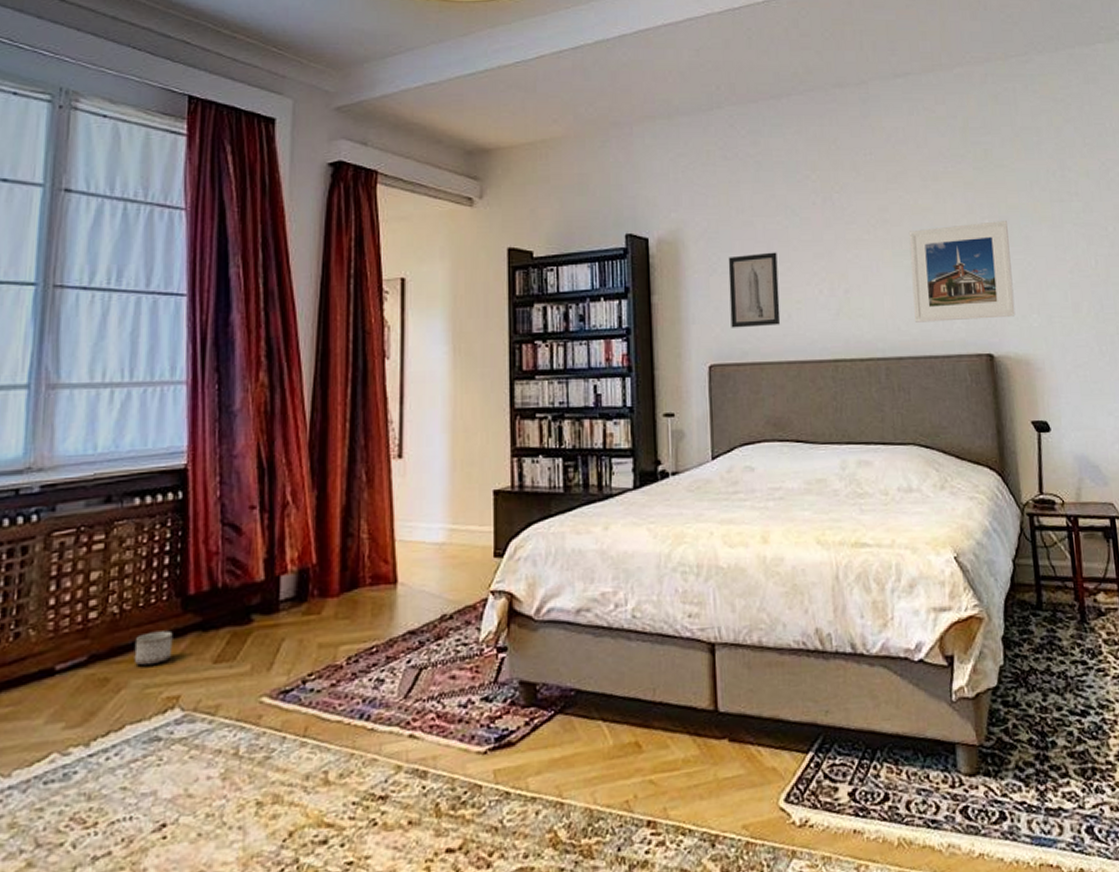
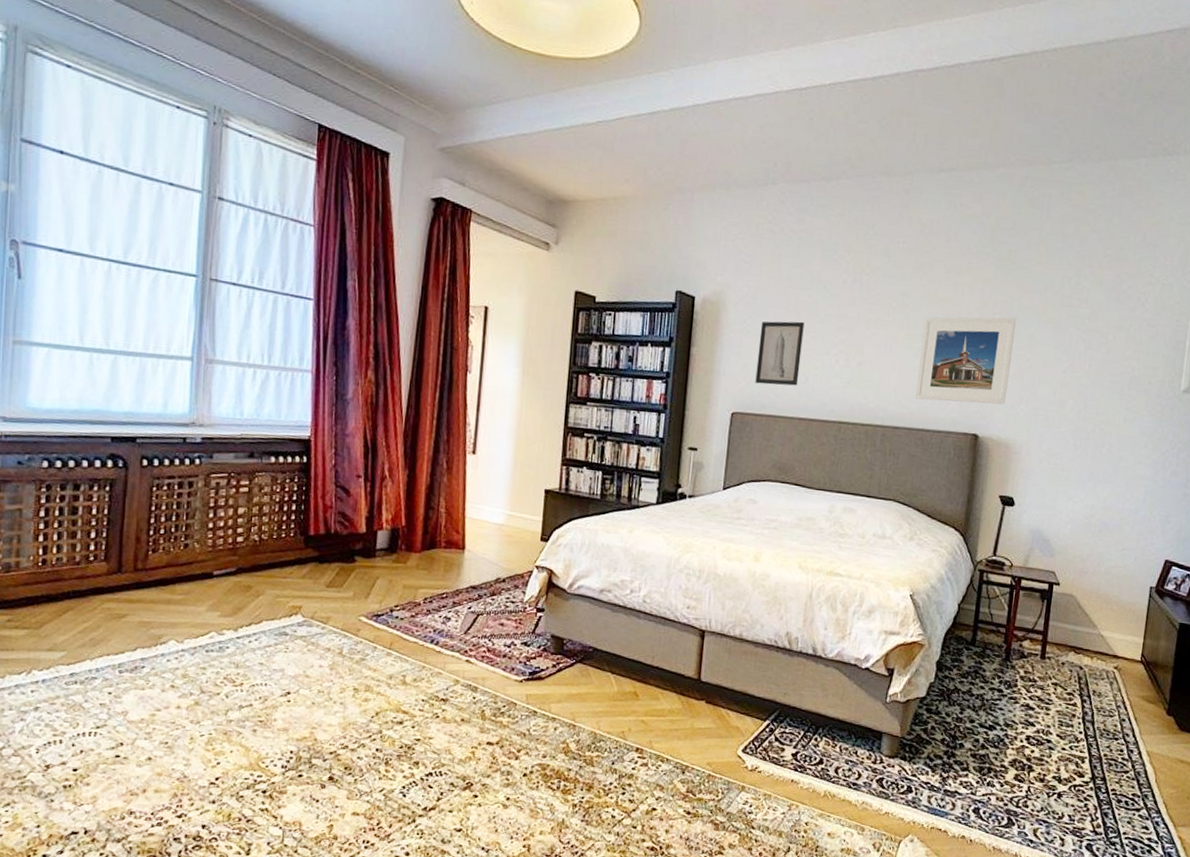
planter: present [134,630,173,666] -> none [269,558,298,582]

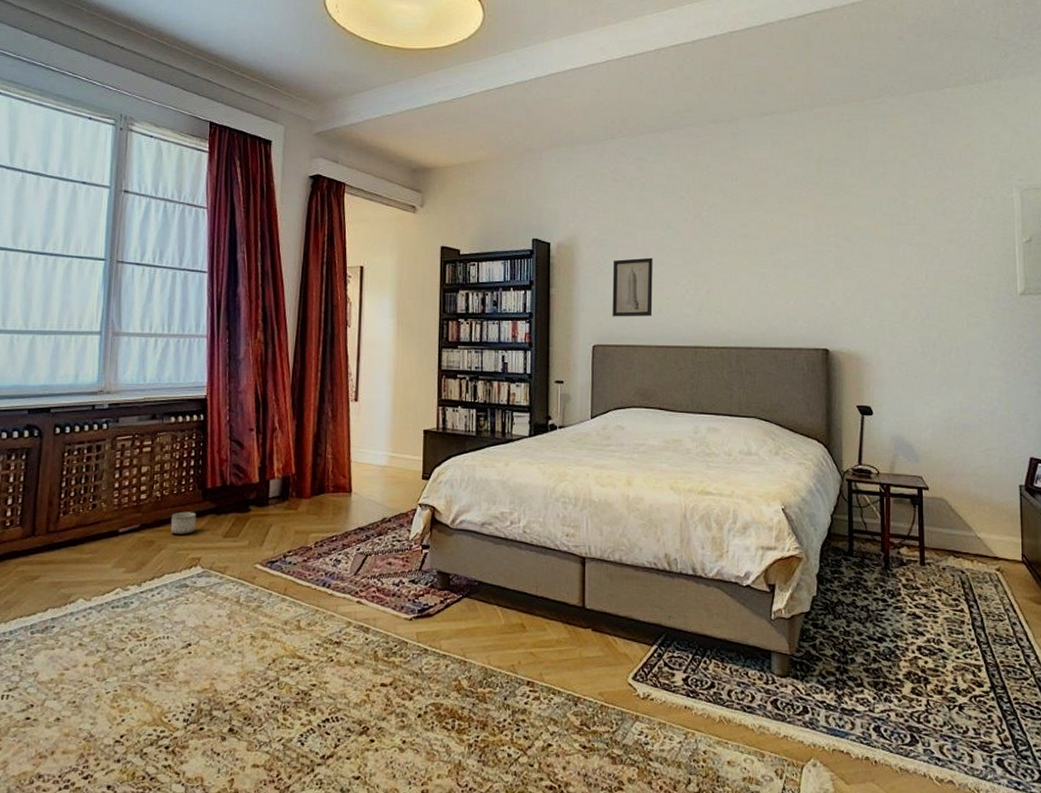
planter: none [269,558,298,582] -> present [170,512,196,535]
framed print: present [915,317,1016,405] -> none [764,239,851,320]

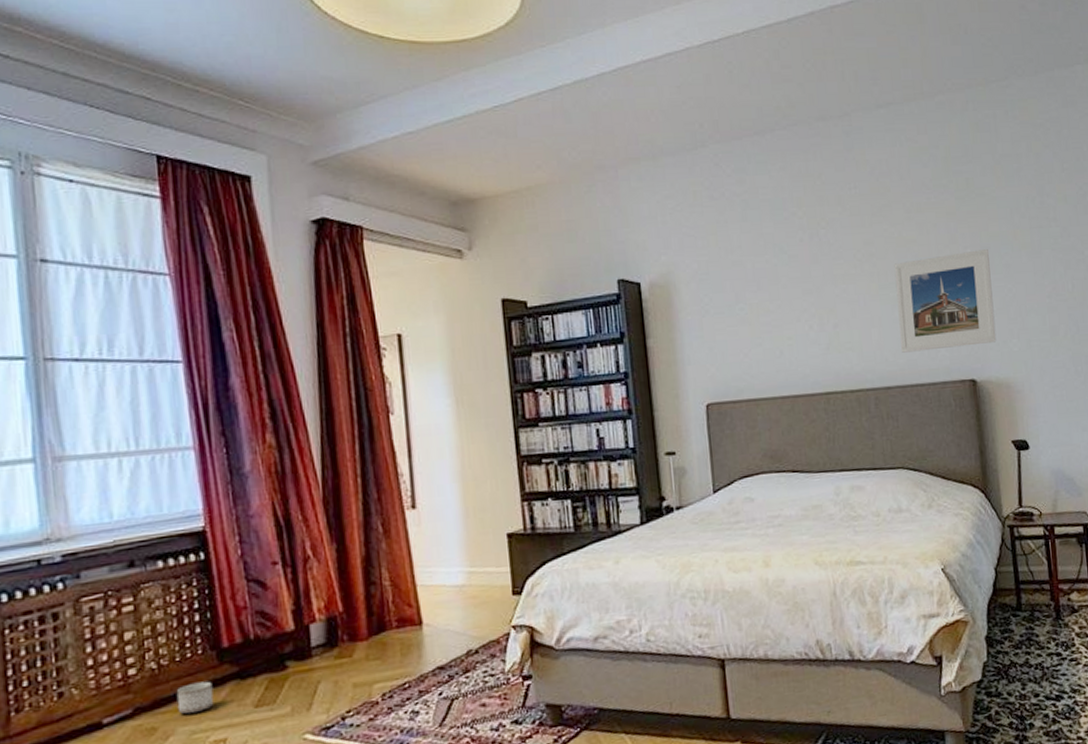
wall art: present [612,257,653,317] -> none [719,290,773,367]
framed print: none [764,239,851,320] -> present [894,249,997,353]

